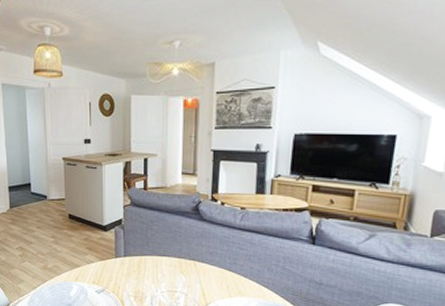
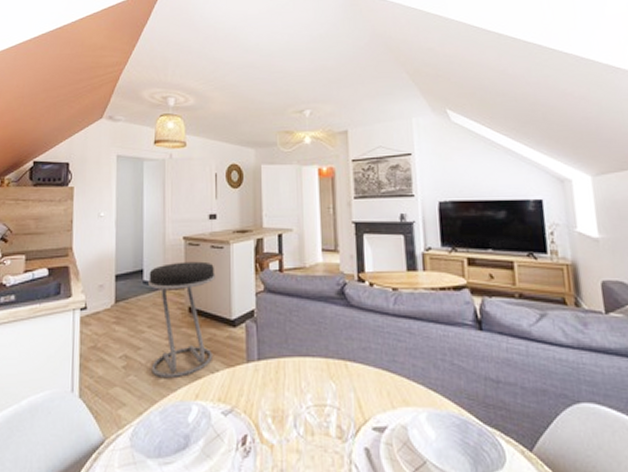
stool: none [34,178,90,266] -> present [147,261,215,379]

